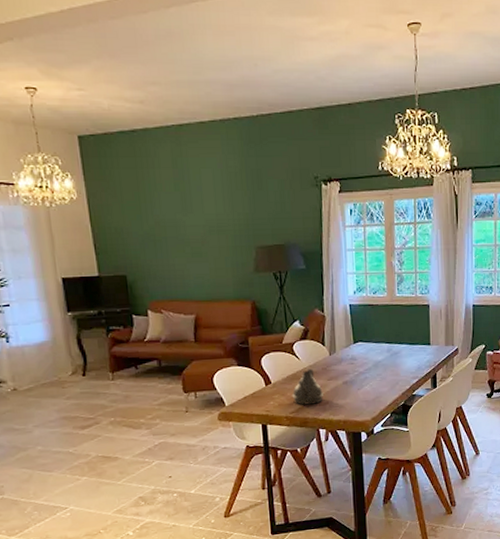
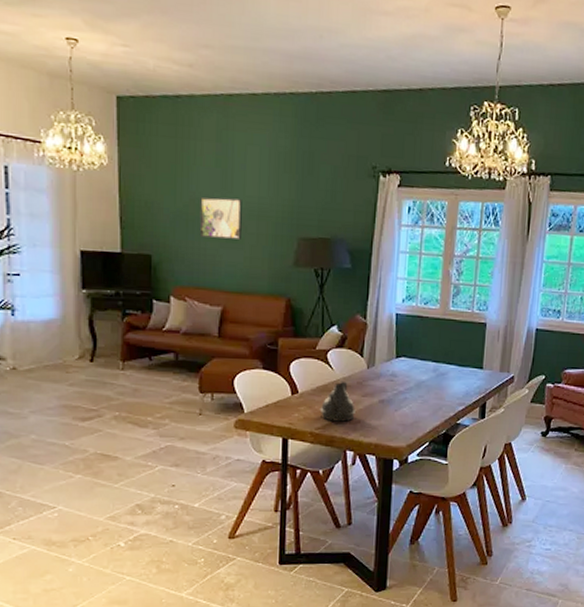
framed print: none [164,218,205,256] -> present [199,196,242,240]

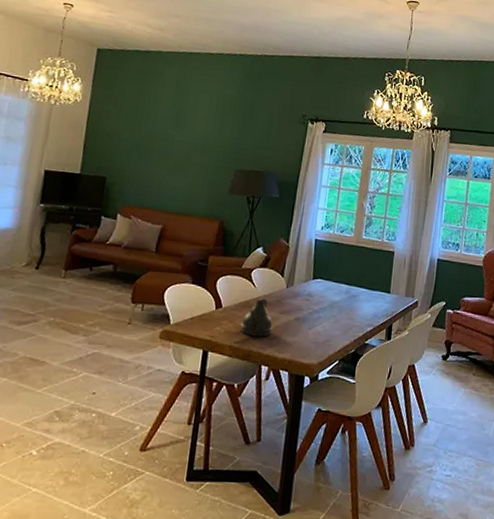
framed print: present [199,196,242,240] -> none [150,131,191,168]

